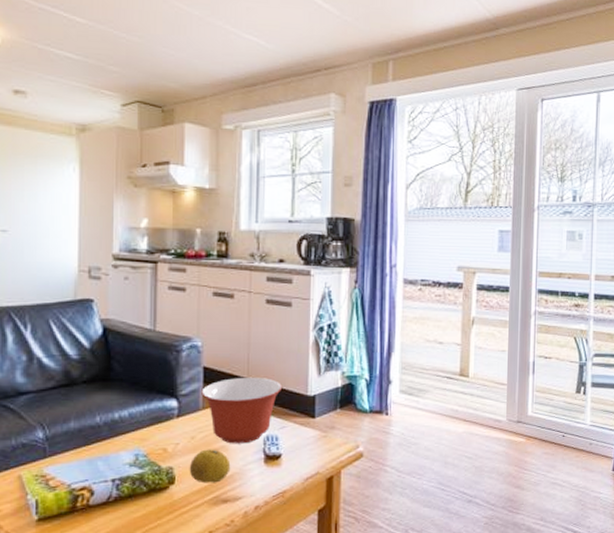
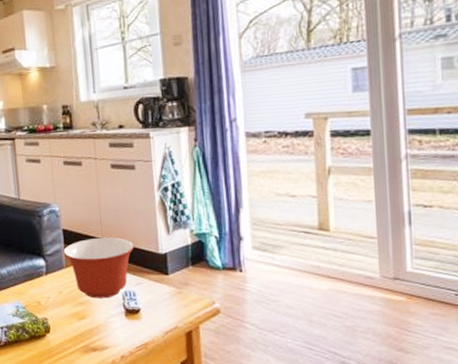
fruit: present [189,449,231,483] -> none [60,303,96,333]

